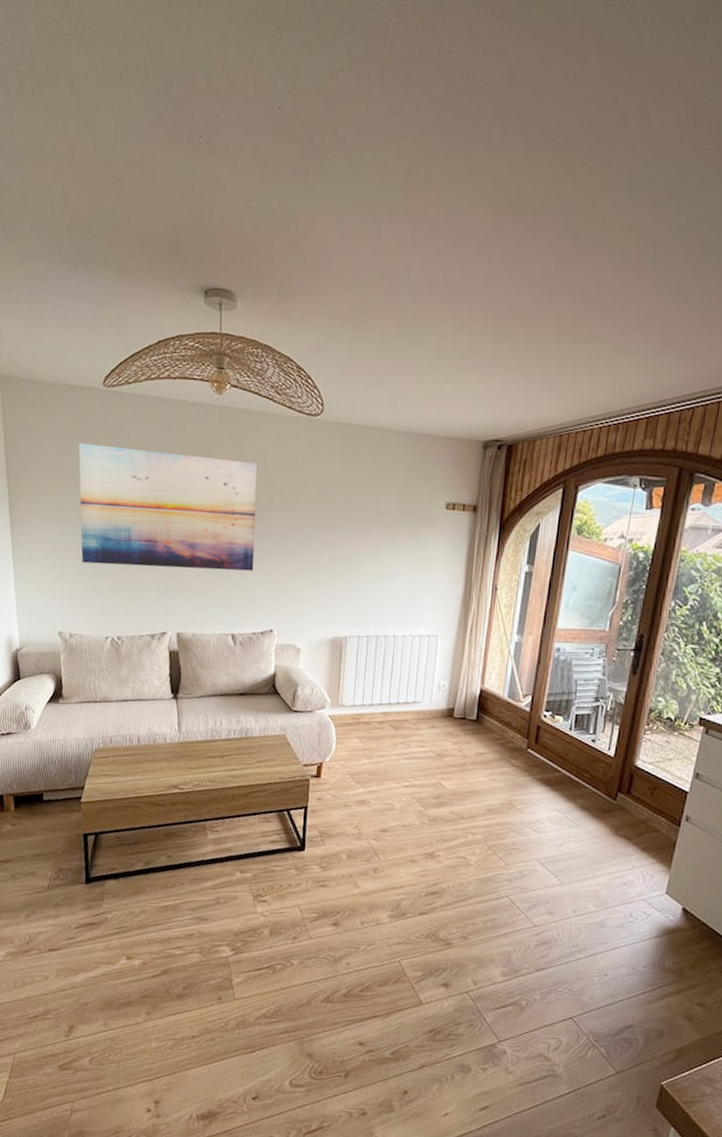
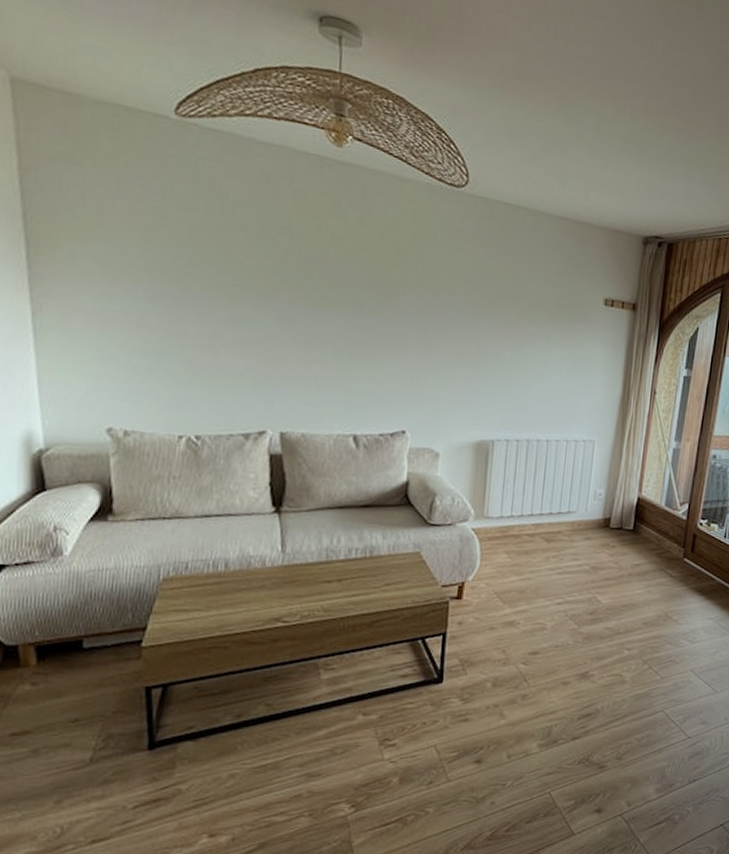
wall art: present [78,442,257,571] -> none [137,183,387,362]

